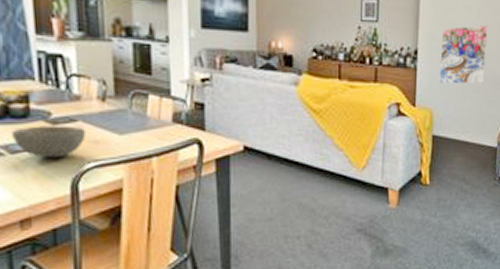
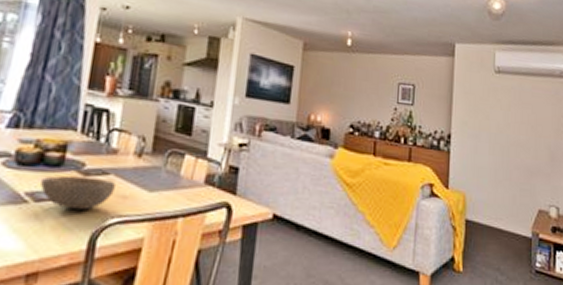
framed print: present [439,24,489,84] -> none [472,116,518,172]

